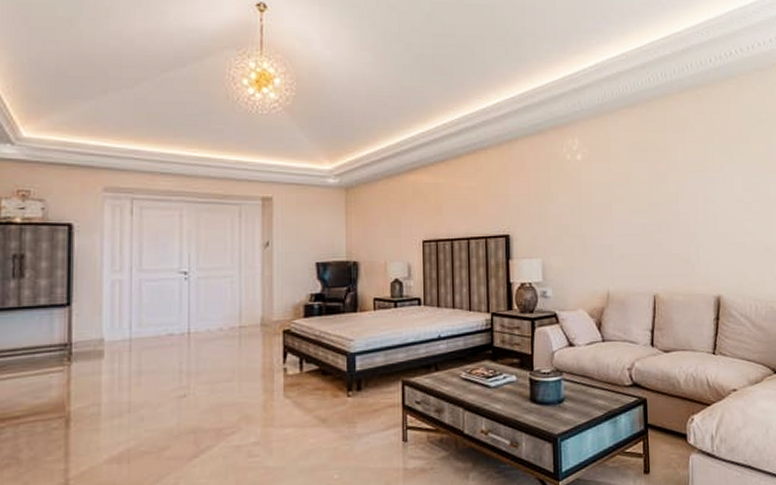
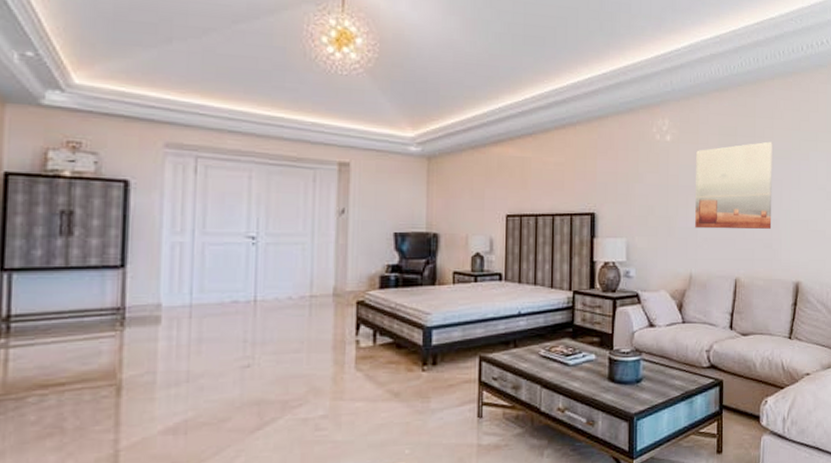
wall art: none [608,155,689,246] -> present [695,141,773,230]

